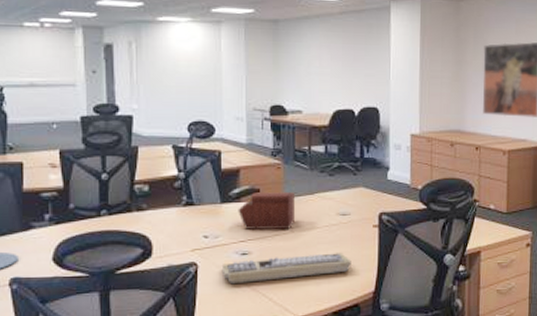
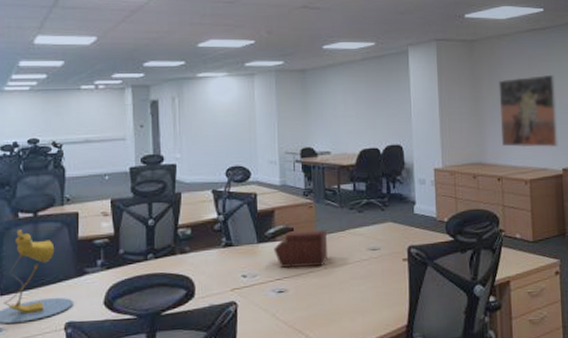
keyboard: present [221,253,351,285] -> none [259,287,384,322]

